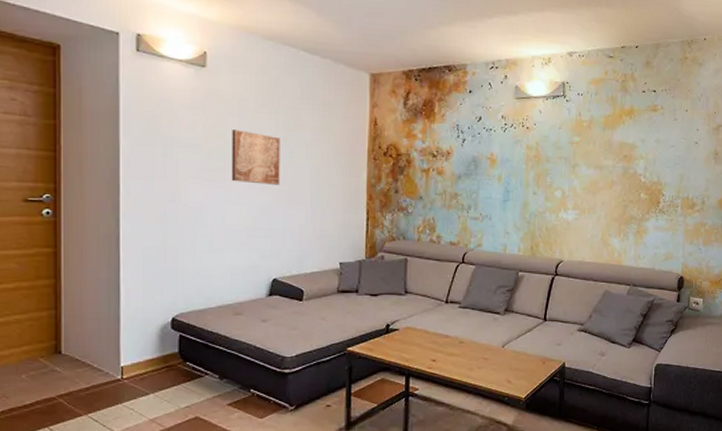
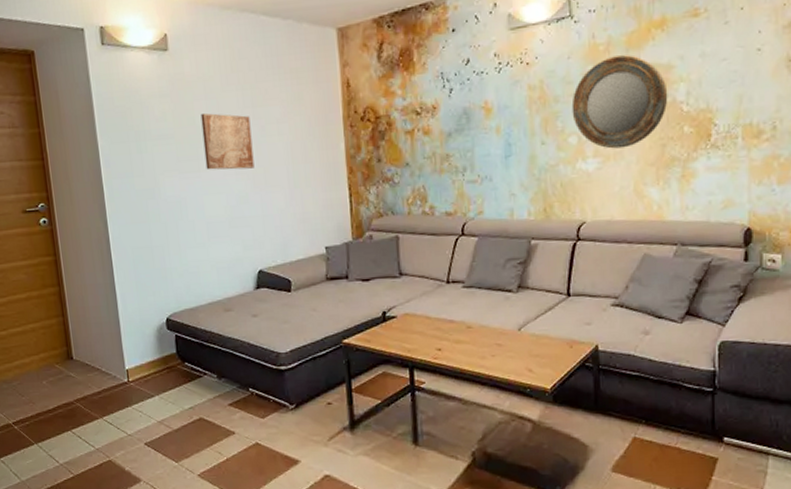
home mirror: none [559,132,631,205] -> present [571,55,668,149]

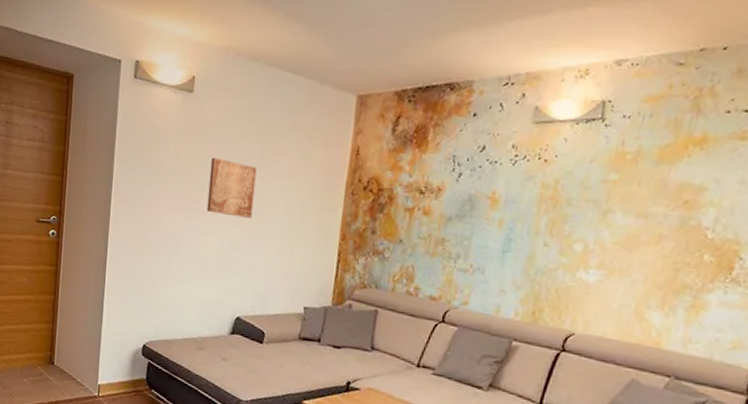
home mirror: present [571,55,668,149] -> none [582,167,695,266]

